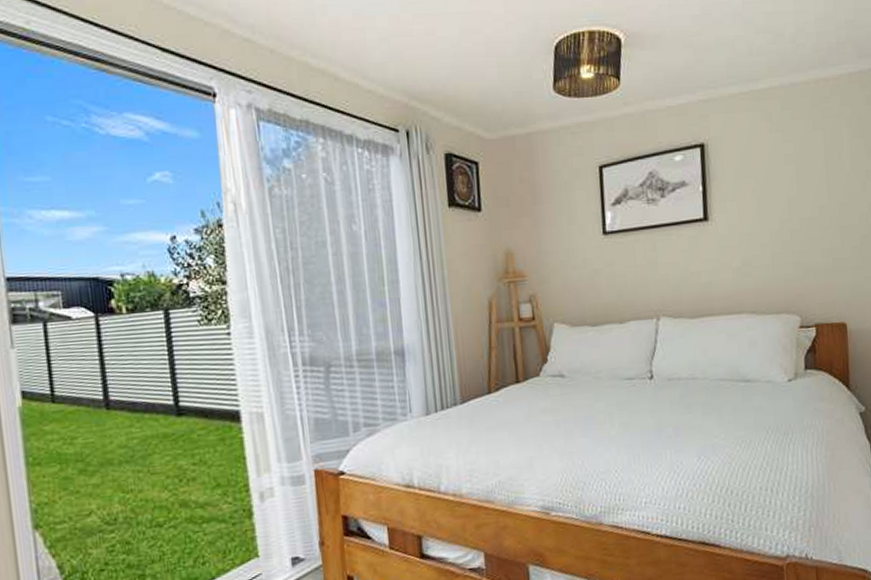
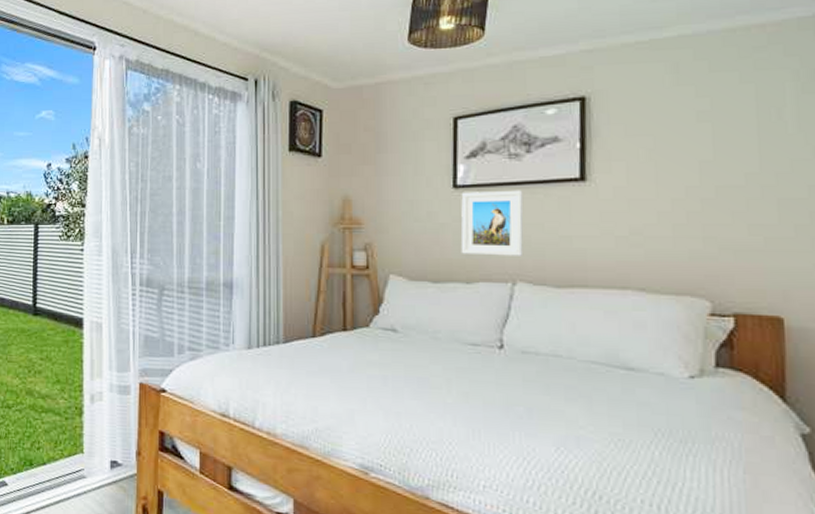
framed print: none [610,232,664,296] -> present [460,190,524,256]

